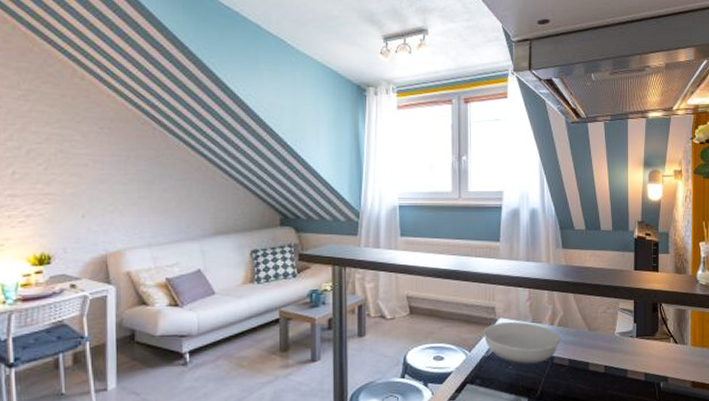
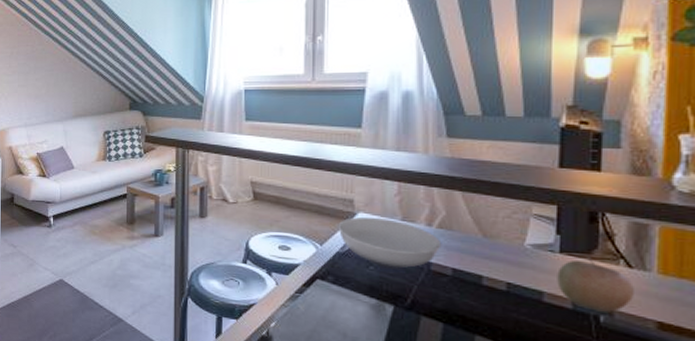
fruit: none [635,337,678,380] -> present [557,255,634,313]

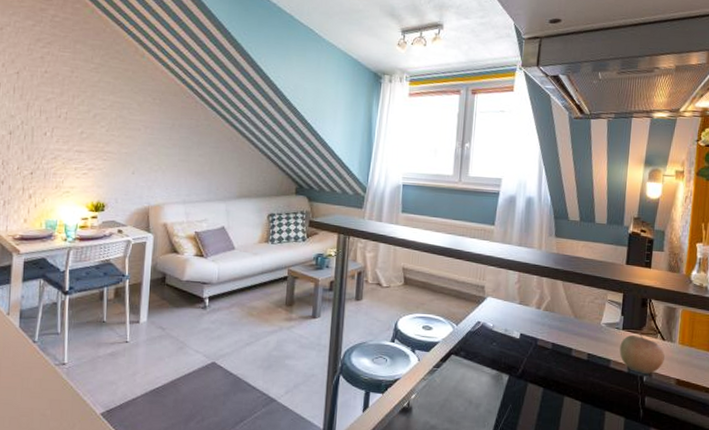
bowl: present [338,217,442,269] -> none [471,301,546,344]

